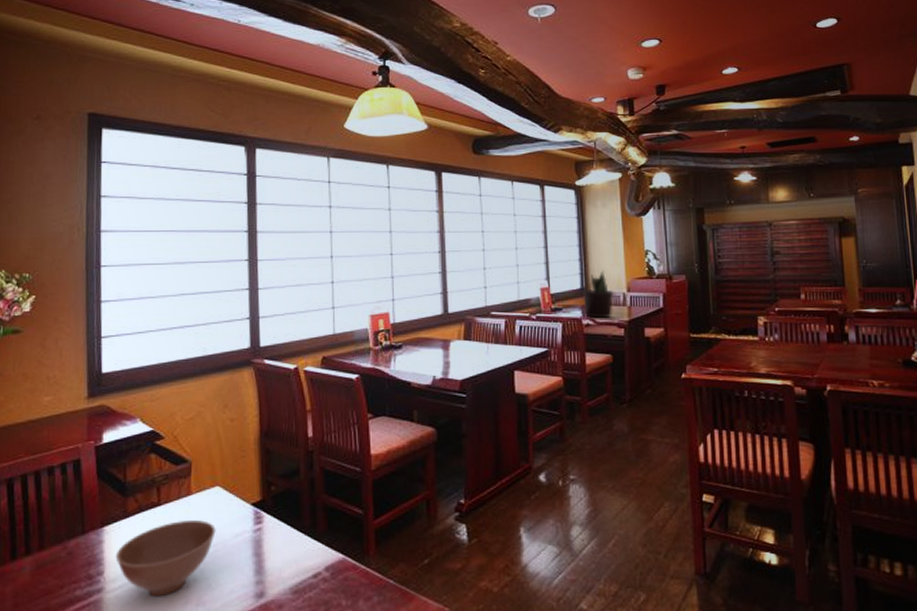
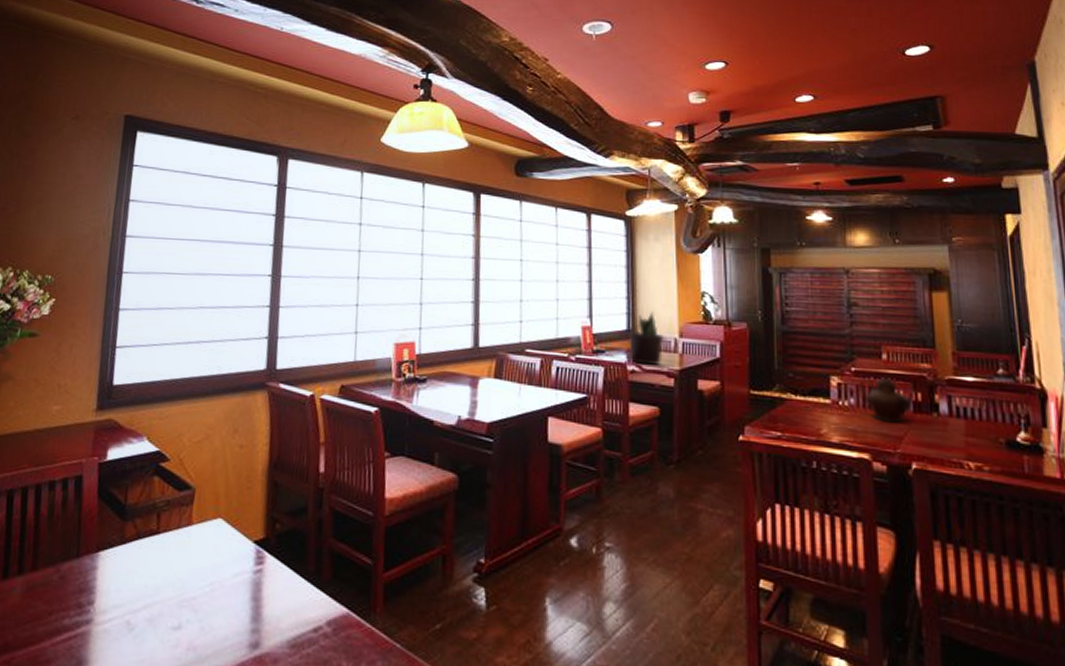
bowl: present [115,520,216,596] -> none [108,553,215,635]
teapot: none [782,312,834,353] -> present [859,374,921,423]

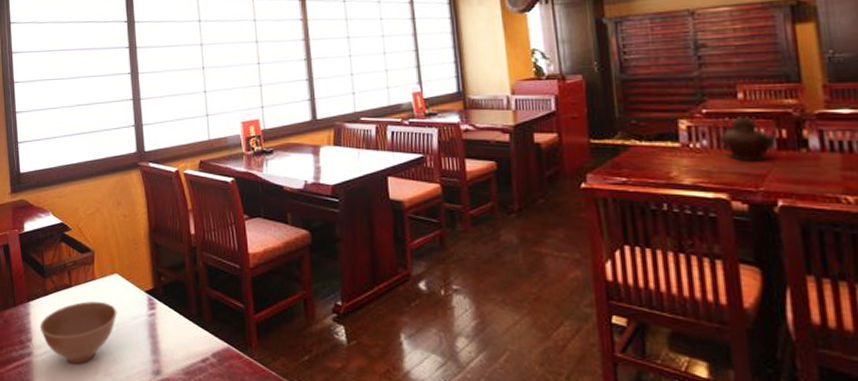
bowl: none [108,553,215,635] -> present [39,301,117,364]
planter: present [628,308,665,366] -> none [459,72,496,124]

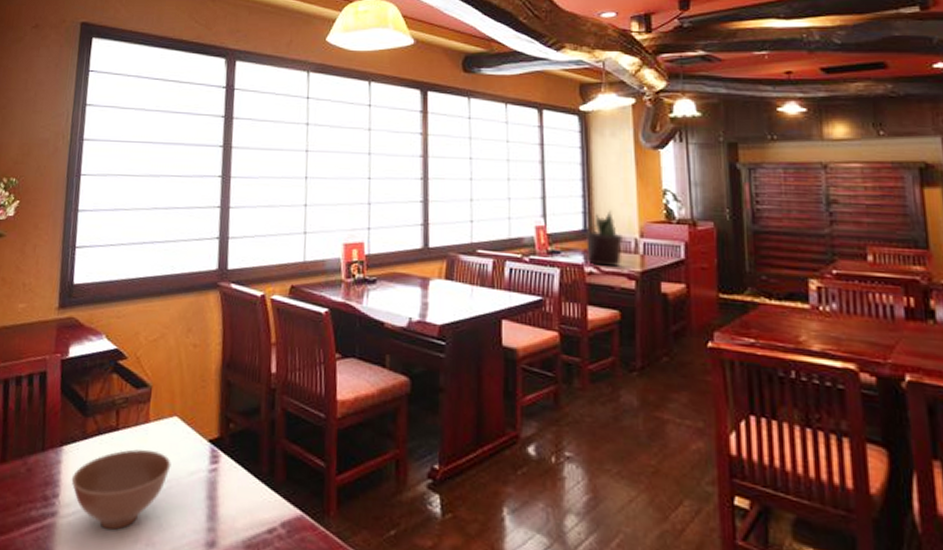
planter: none [459,72,496,124] -> present [585,207,624,268]
teapot: present [712,114,786,161] -> none [842,278,914,331]

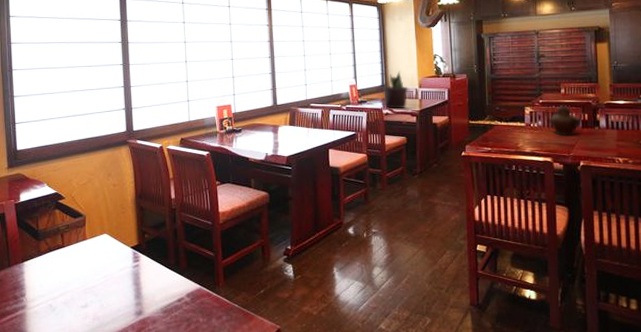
bowl: present [71,449,171,530] -> none [33,259,105,312]
teapot: none [842,278,914,331] -> present [545,103,588,136]

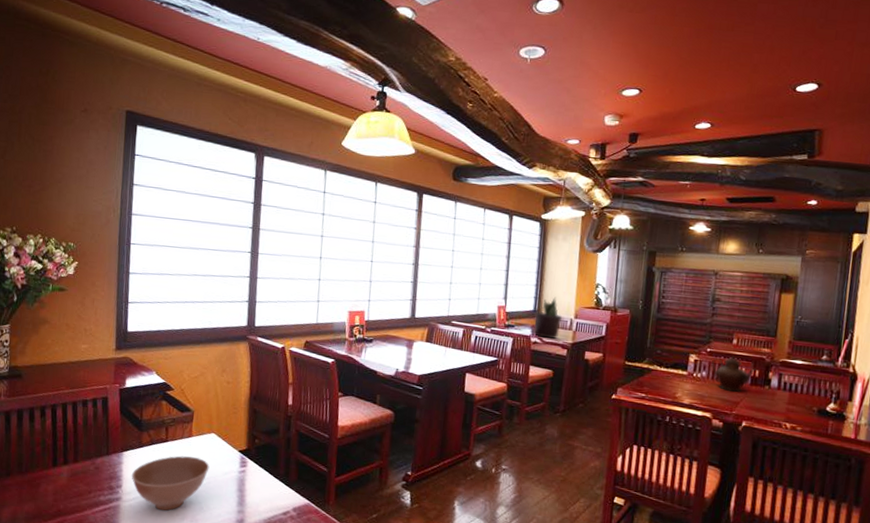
bowl: none [33,259,105,312] -> present [131,455,210,511]

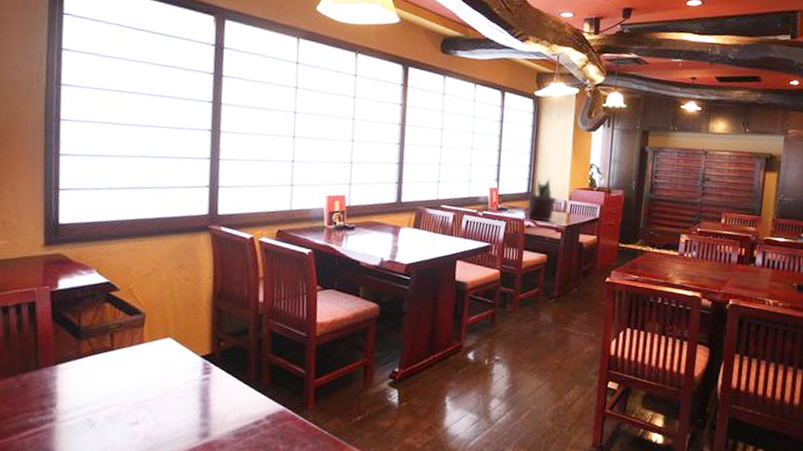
bowl: present [131,455,210,511] -> none [68,365,166,429]
teapot: present [711,355,759,392] -> none [701,234,745,271]

